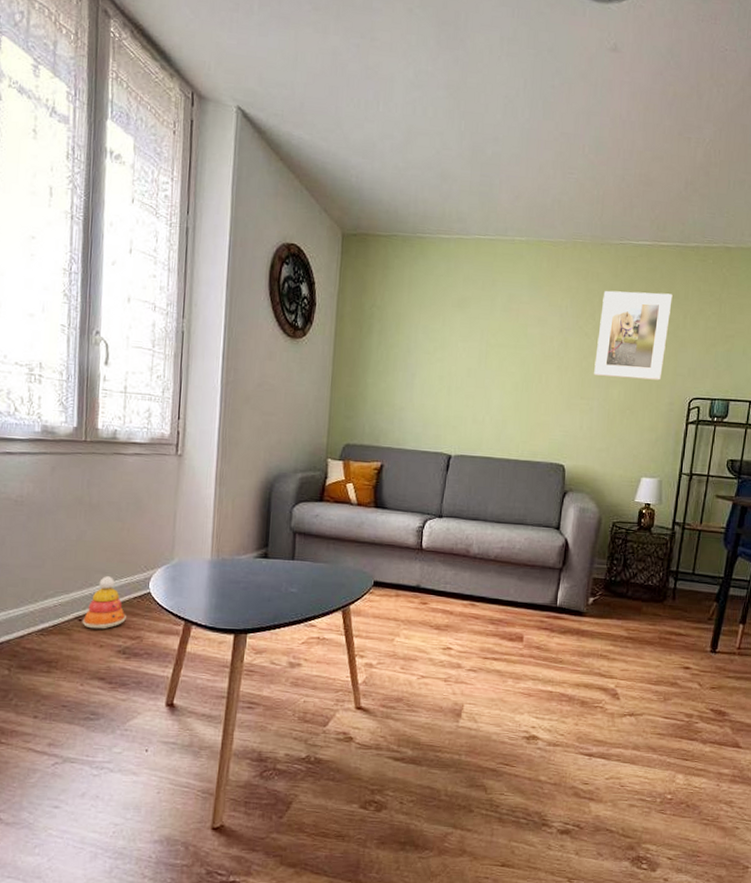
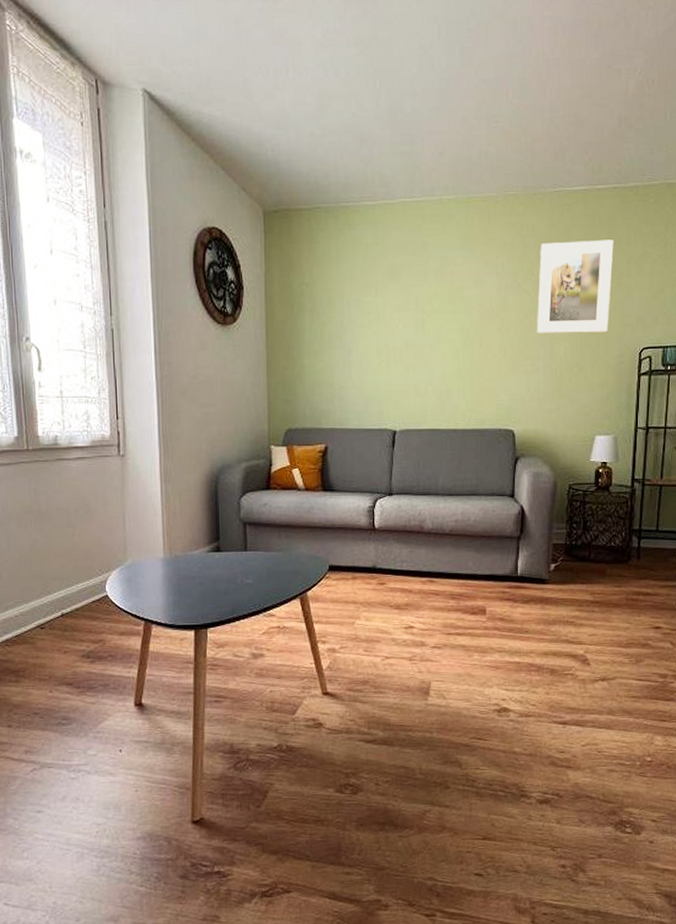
stacking toy: present [82,576,126,629] -> none [44,582,87,636]

